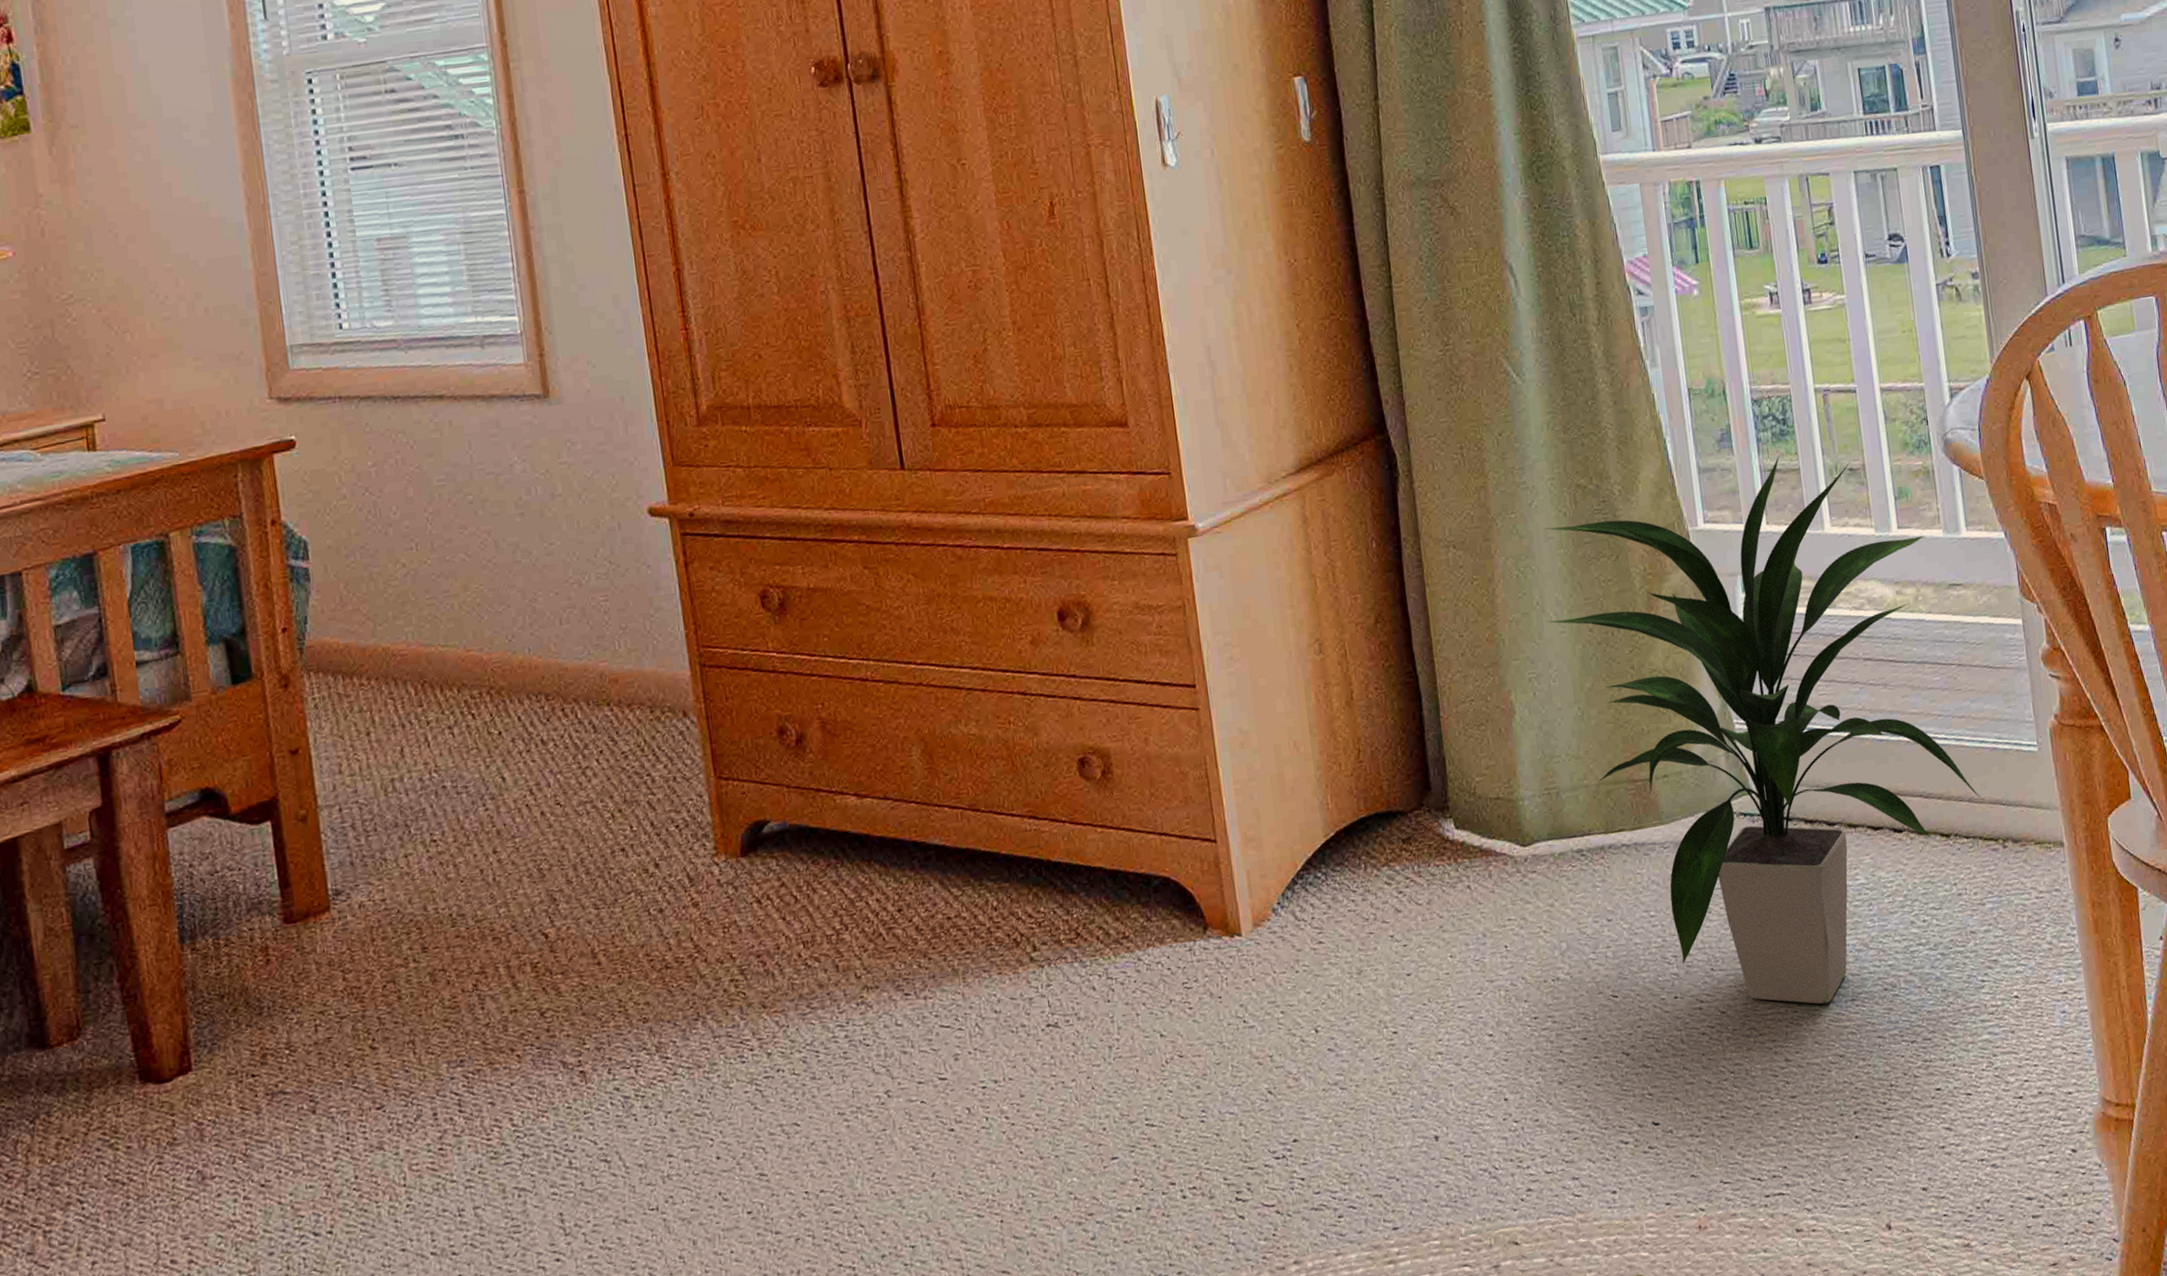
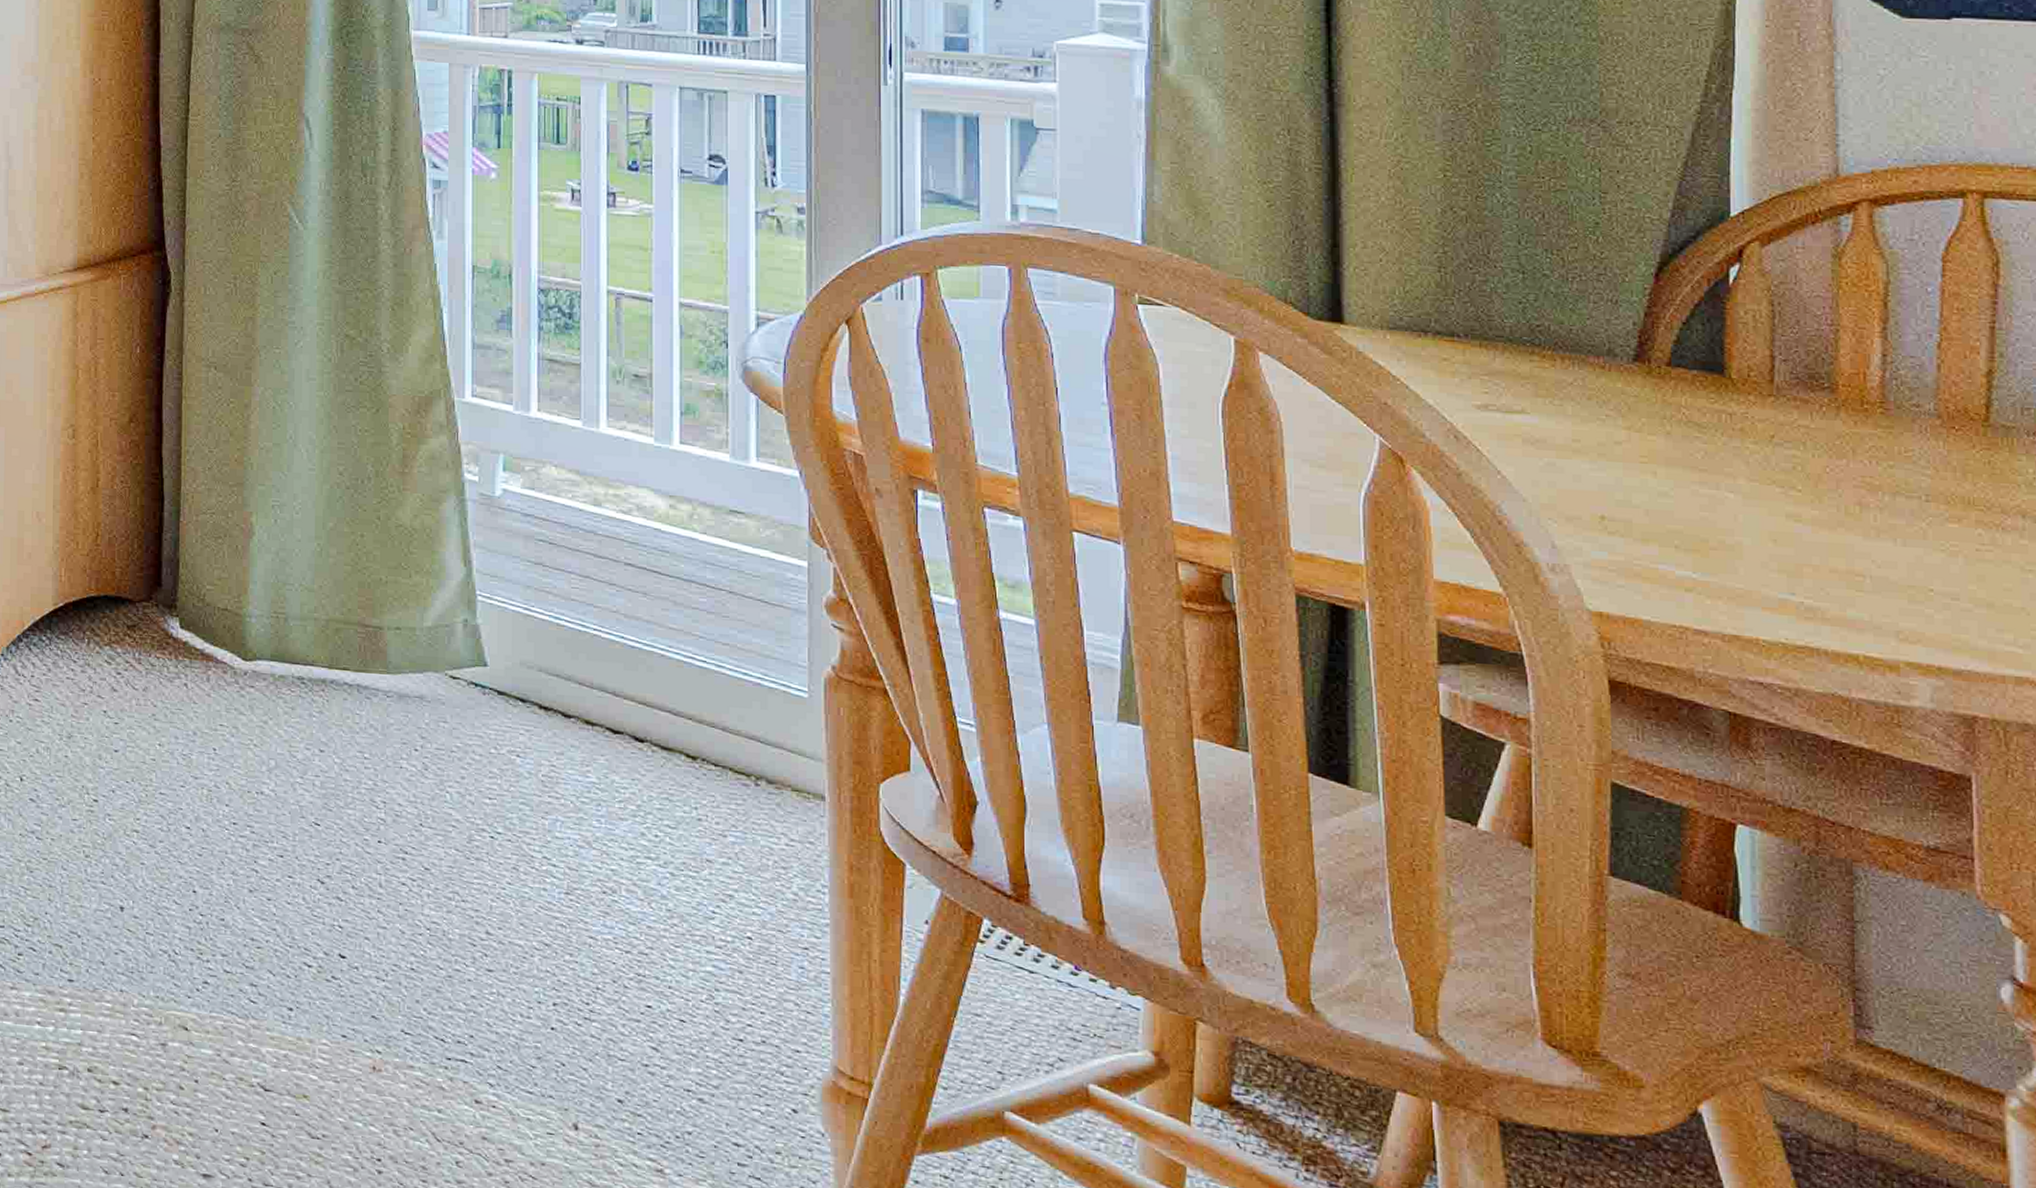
indoor plant: present [1545,456,1980,1004] -> none [296,348,736,890]

